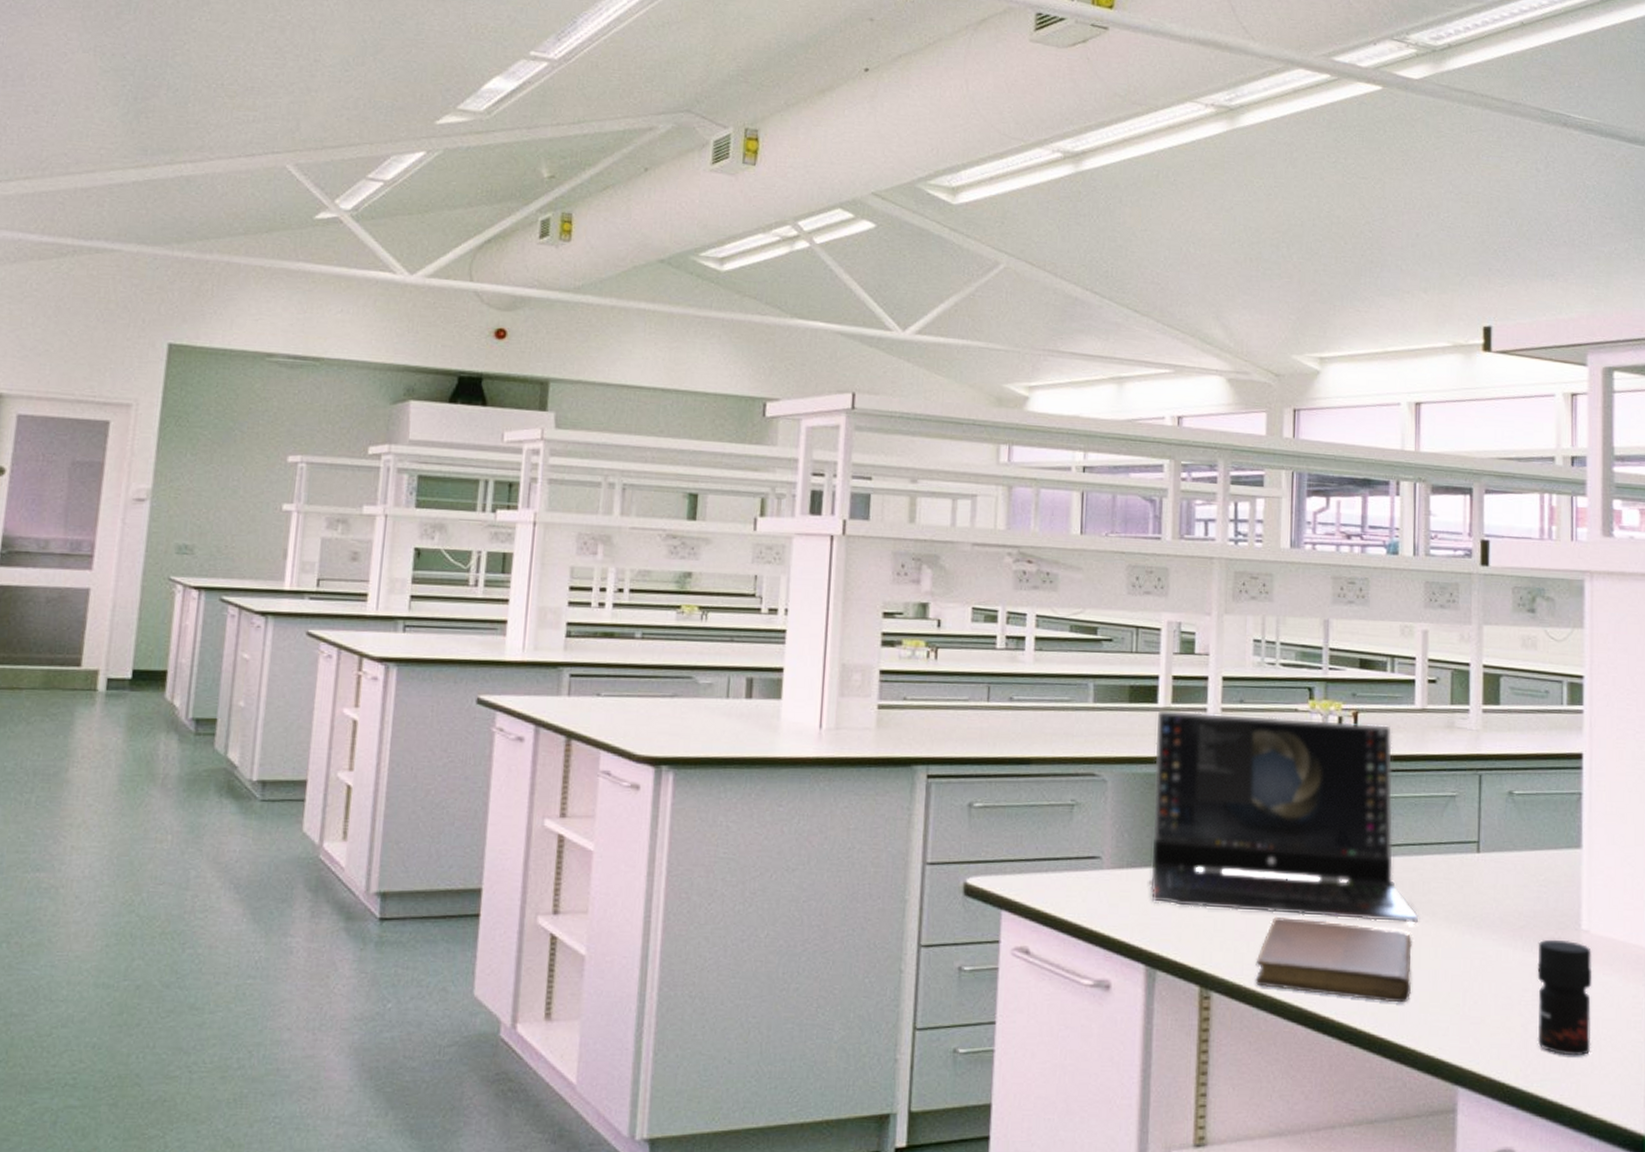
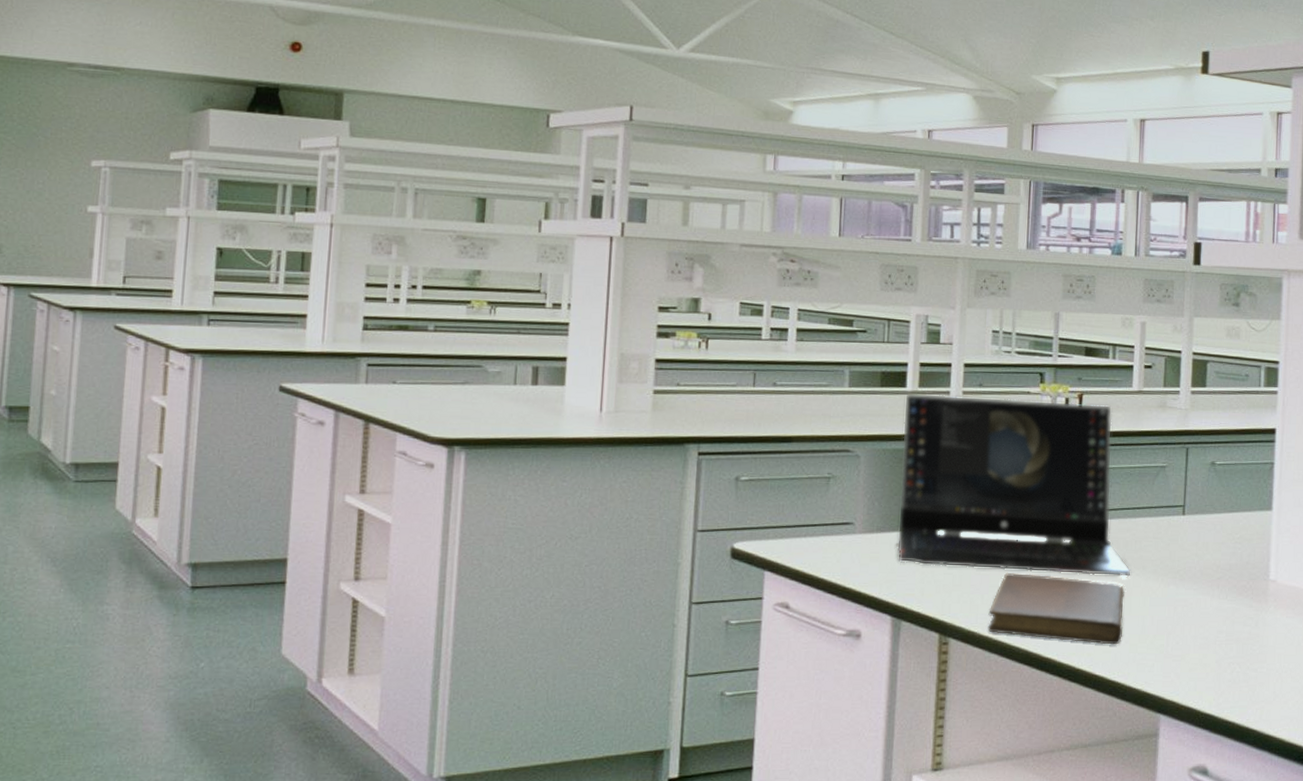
jar: present [1537,939,1592,1056] -> none [1228,588,1277,687]

